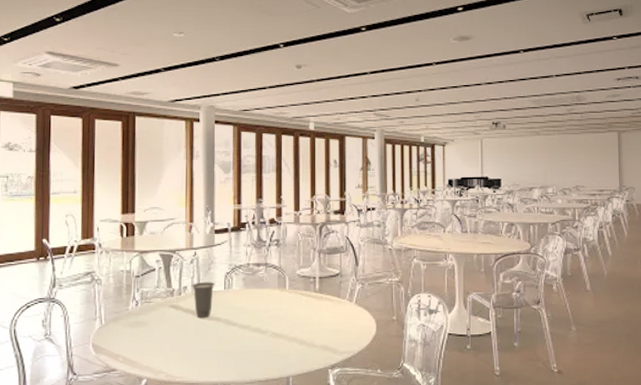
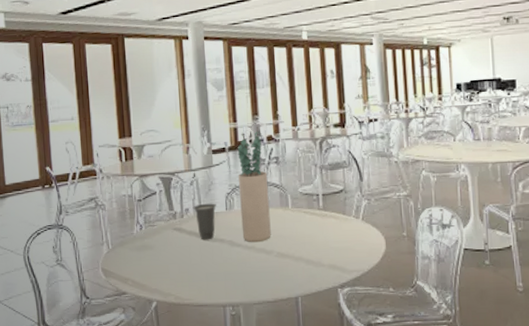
vase: none [238,209,268,322] -> present [237,126,271,243]

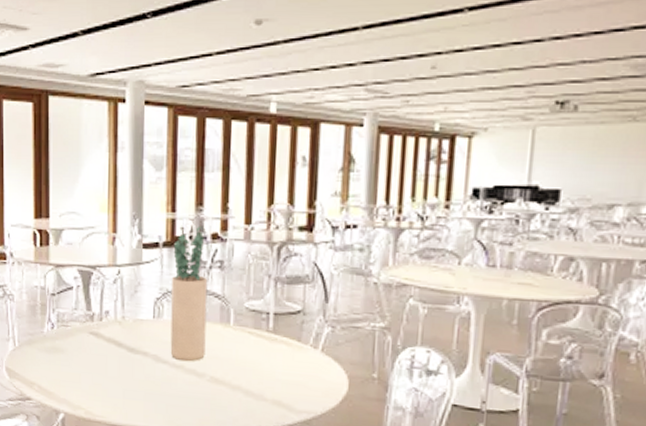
cup: present [193,203,217,240] -> none [114,307,142,351]

